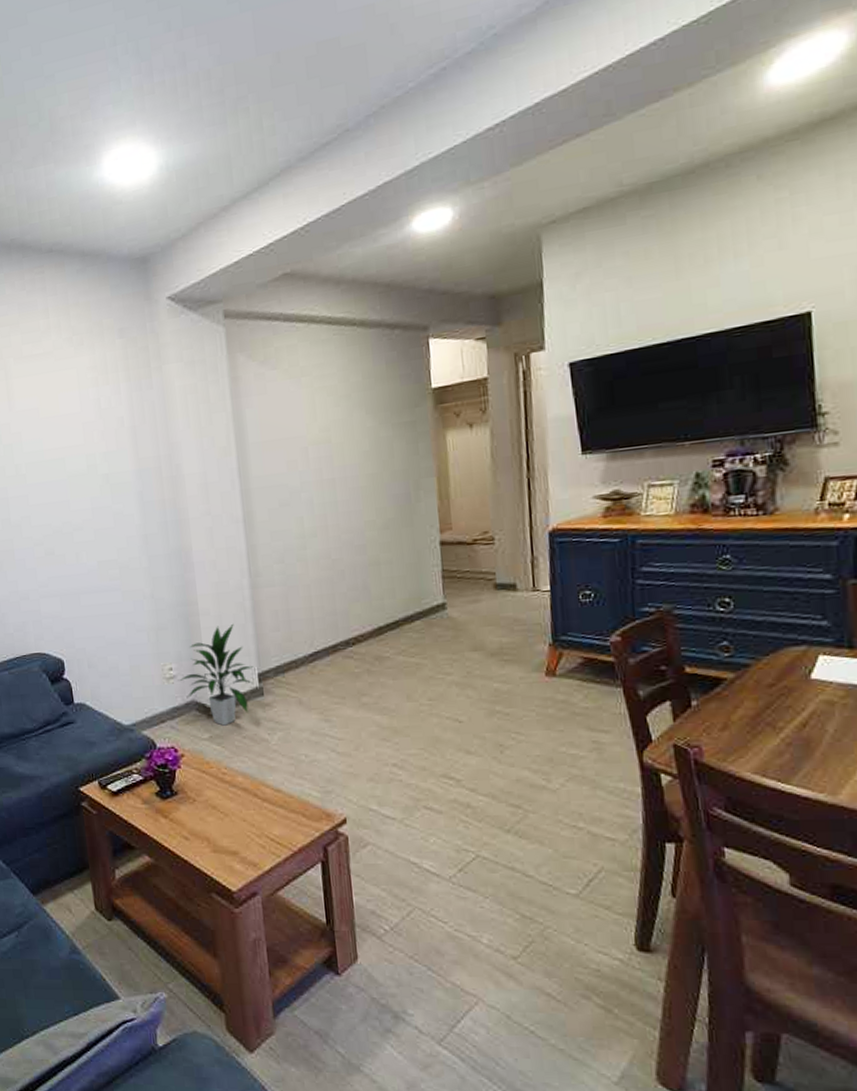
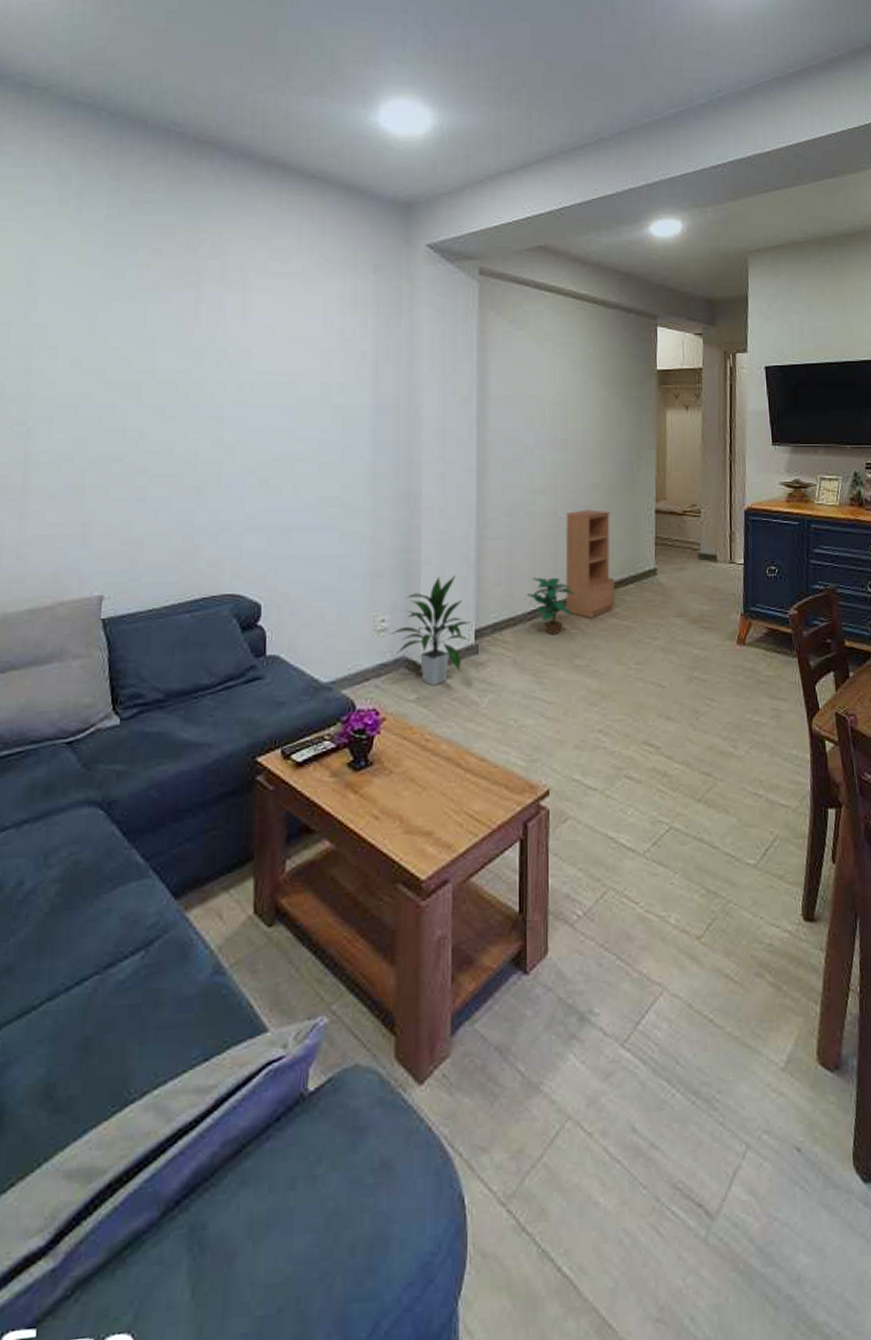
potted plant: none [307,619,357,676] -> present [527,577,575,636]
bookcase: none [340,548,401,657] -> present [565,509,615,618]

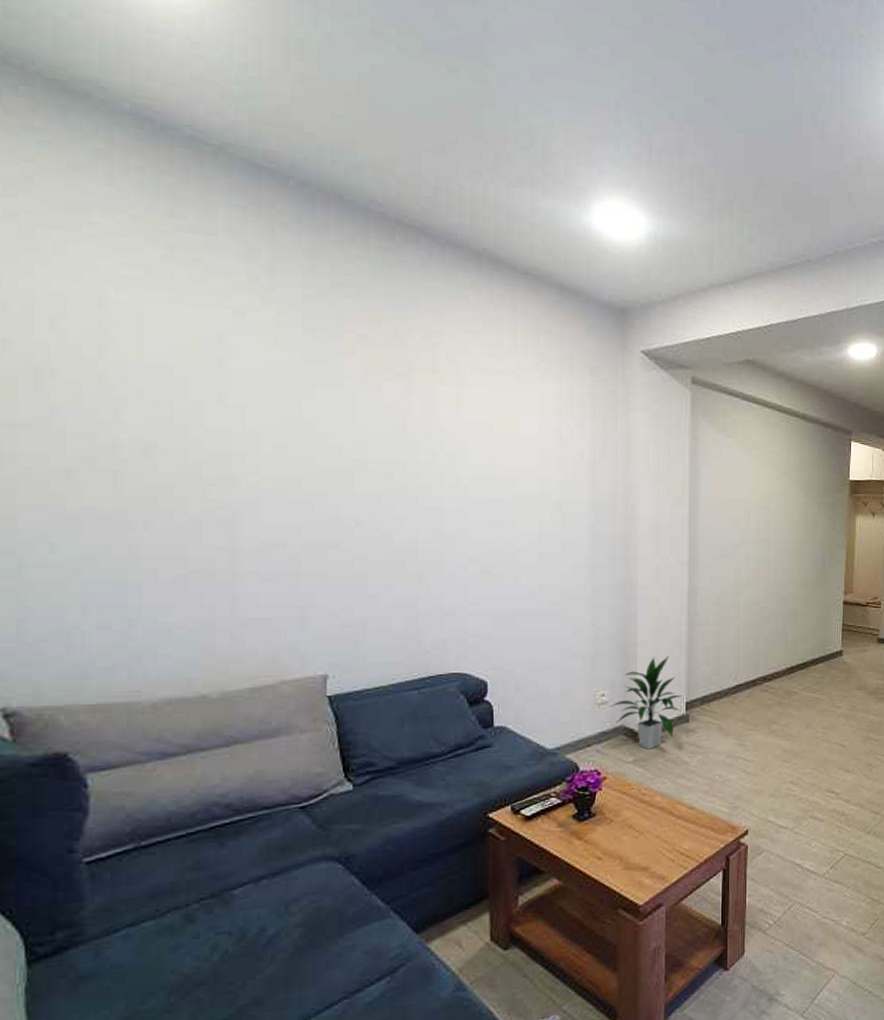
potted plant: present [527,577,575,636] -> none [732,657,774,706]
bookcase: present [565,509,615,618] -> none [765,600,807,692]

